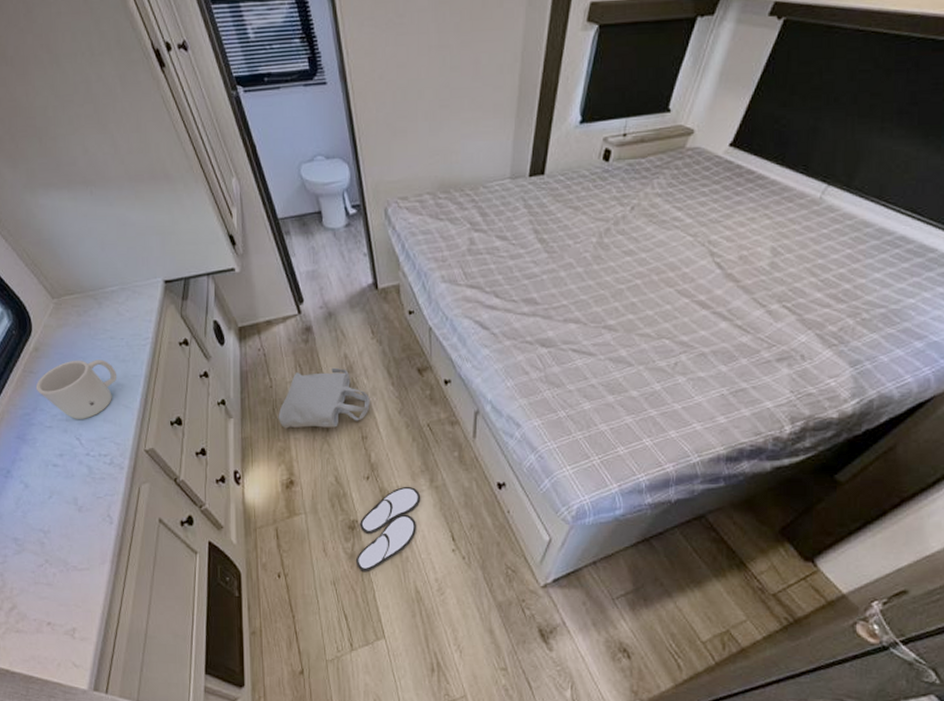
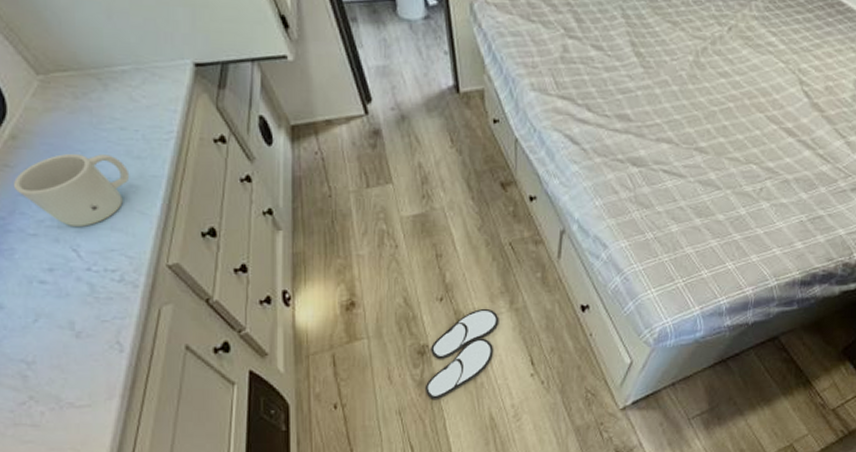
tote bag: present [278,367,370,429] -> none [338,177,446,244]

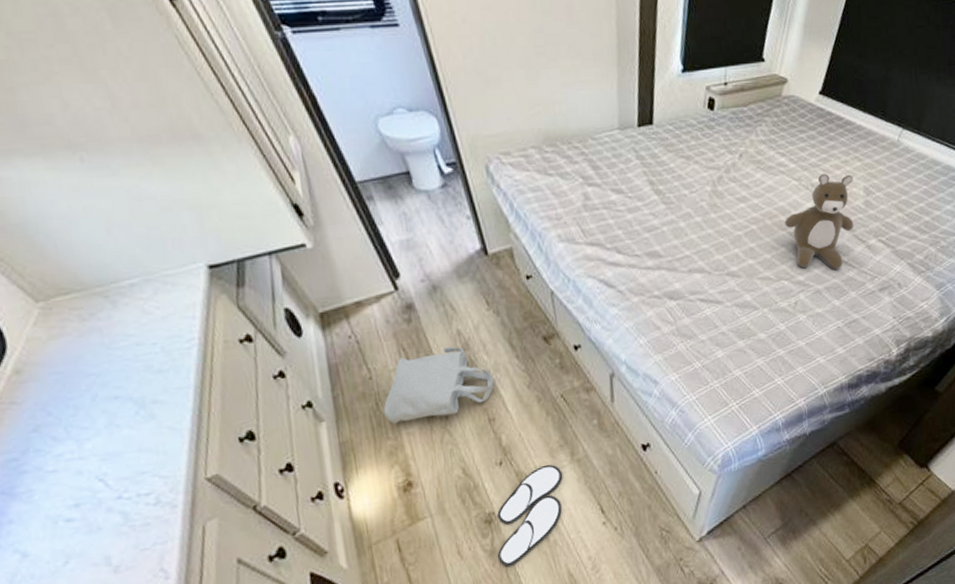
mug: present [13,153,130,227] -> none [22,373,153,456]
tote bag: none [338,177,446,244] -> present [383,346,494,424]
teddy bear: none [764,60,845,162] -> present [784,173,854,271]

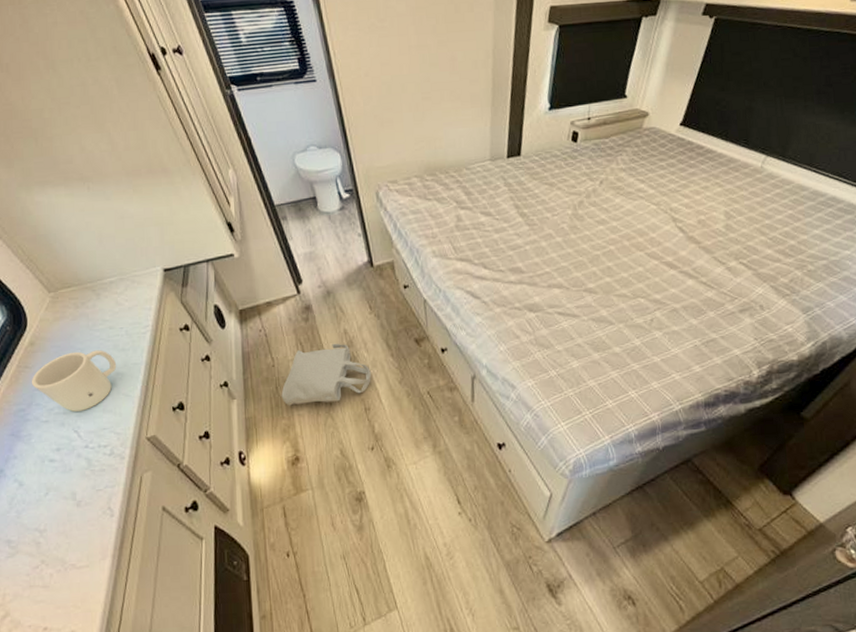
mug: none [22,373,153,456] -> present [31,350,117,412]
slippers: present [497,464,563,568] -> none [365,454,425,544]
teddy bear: present [784,173,854,271] -> none [642,198,714,291]

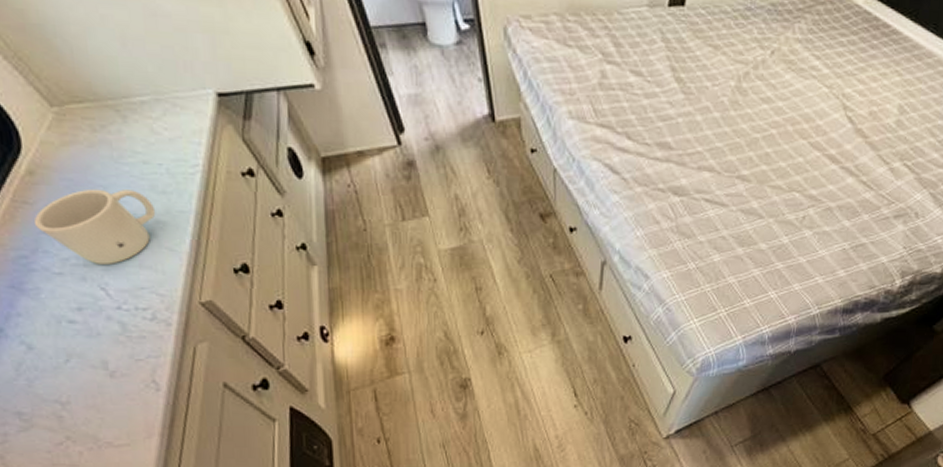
tote bag: present [281,343,371,406] -> none [374,209,485,278]

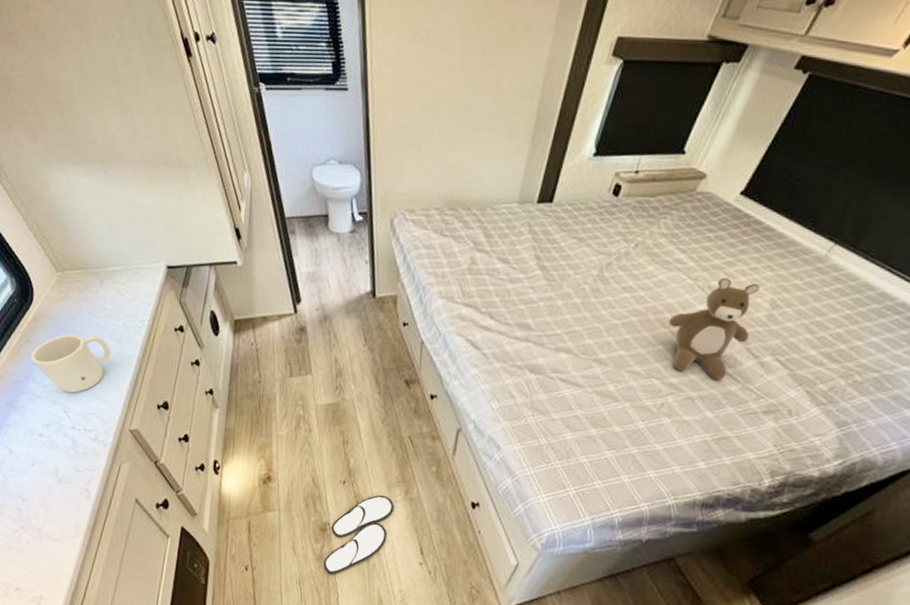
slippers: none [469,342,542,433] -> present [324,495,395,575]
teddy bear: none [807,84,889,190] -> present [669,277,760,381]

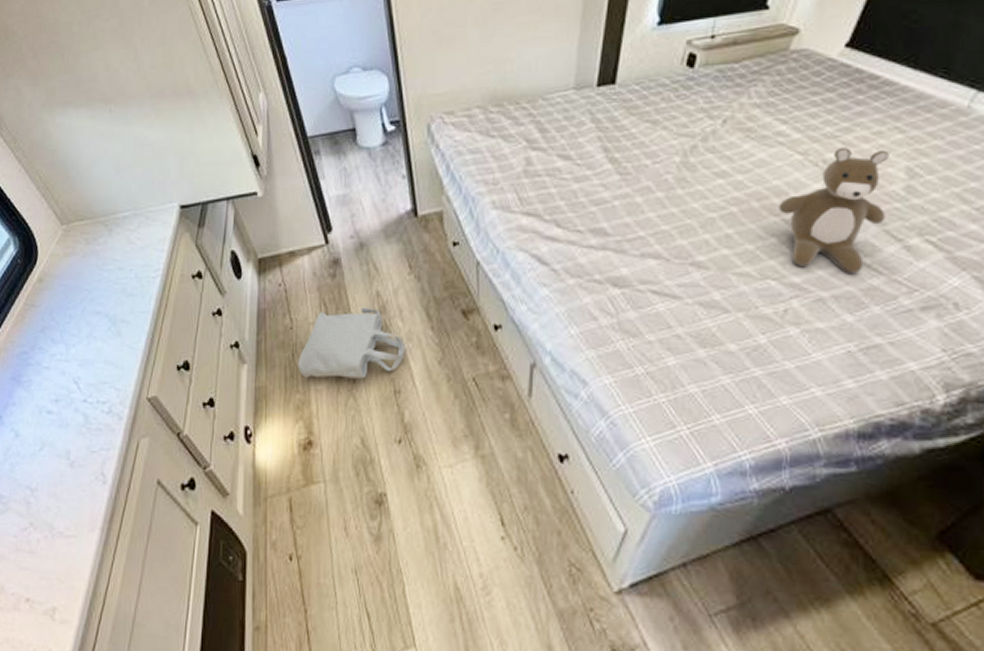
mug: present [30,334,111,393] -> none [36,293,123,360]
tote bag: none [263,369,355,429] -> present [297,307,405,379]
slippers: present [324,495,395,575] -> none [383,454,463,560]

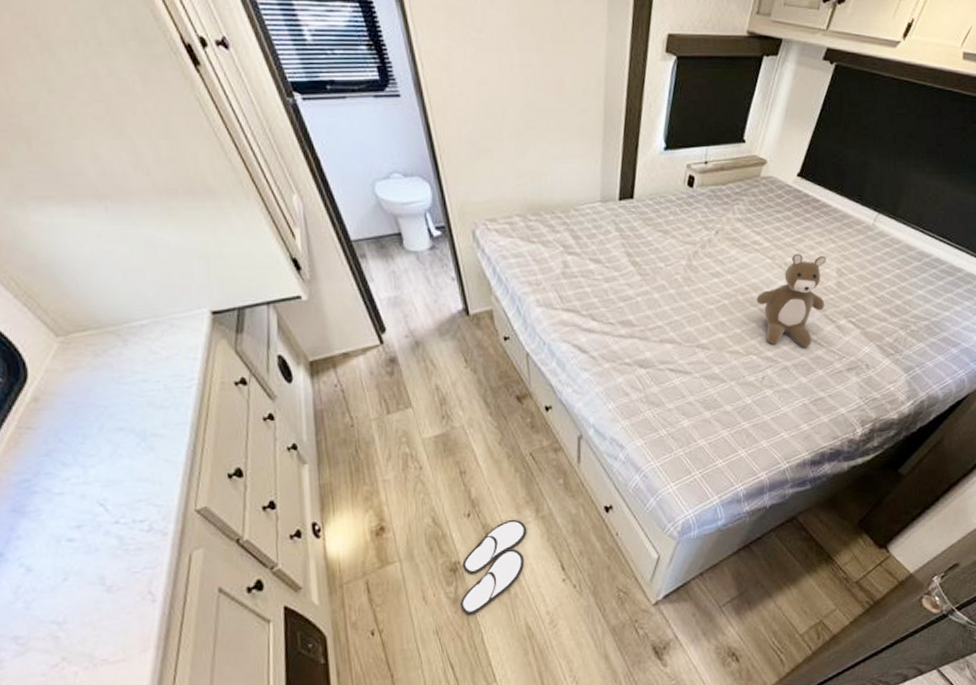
tote bag: present [297,307,405,379] -> none [362,400,467,471]
slippers: none [383,454,463,560] -> present [461,520,527,616]

